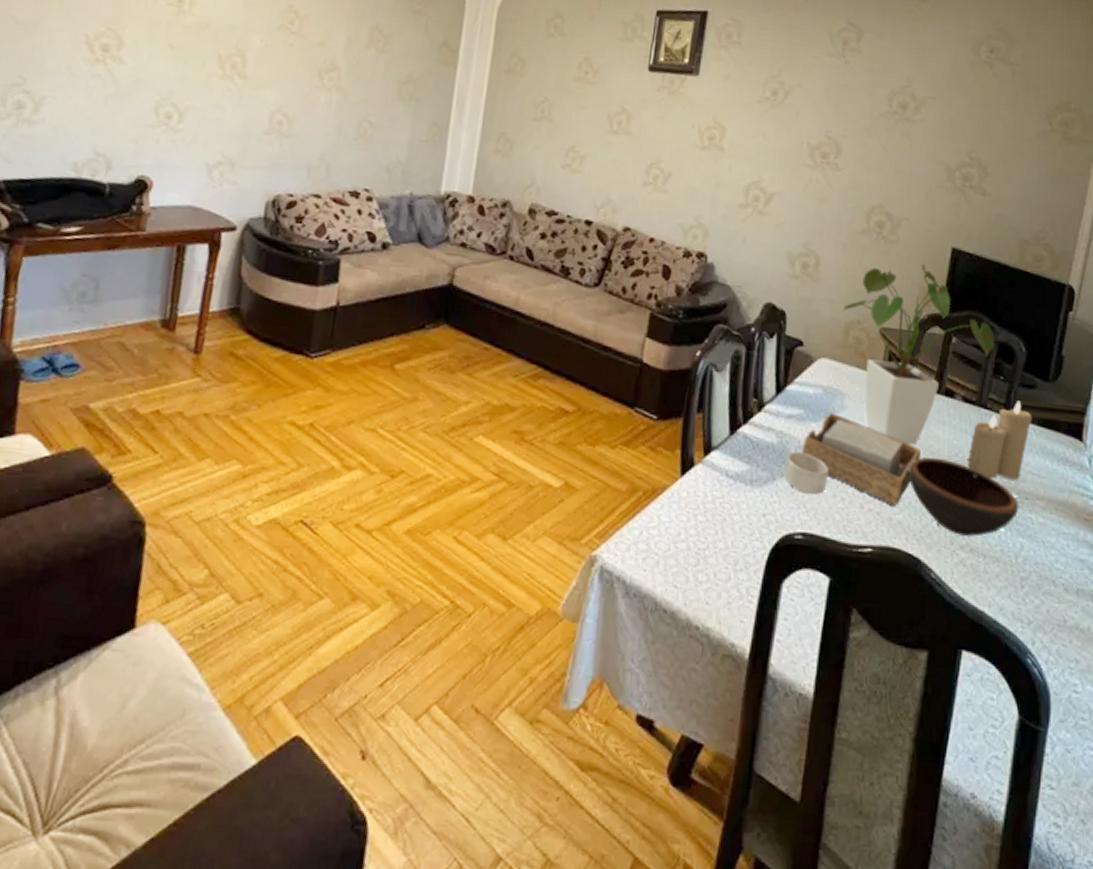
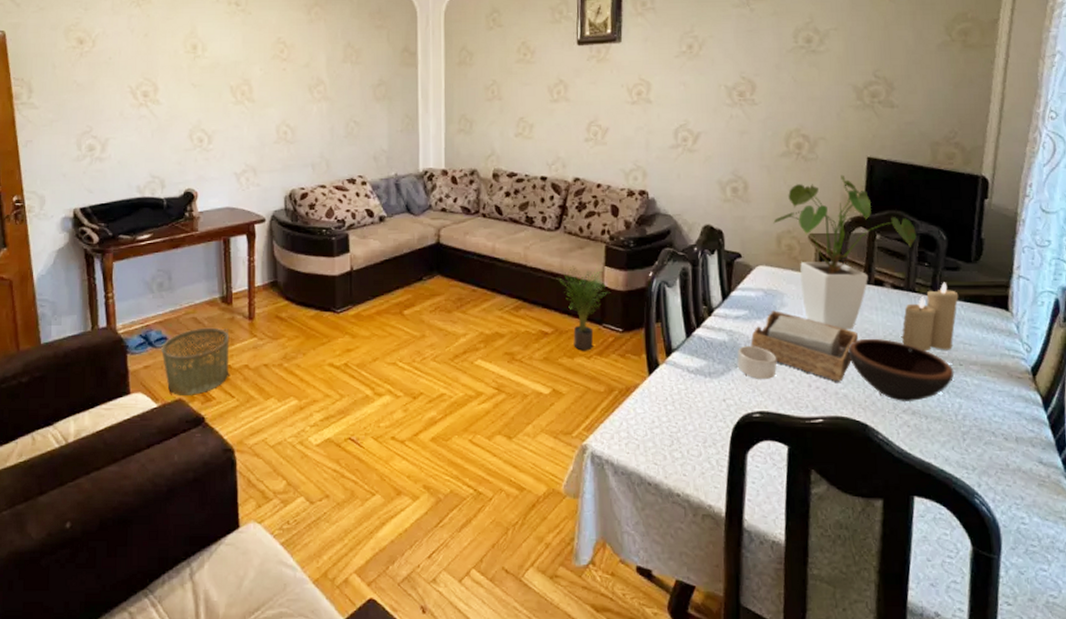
basket: none [67,357,165,445] -> present [160,327,230,395]
potted plant: none [591,332,649,439] -> present [560,265,610,351]

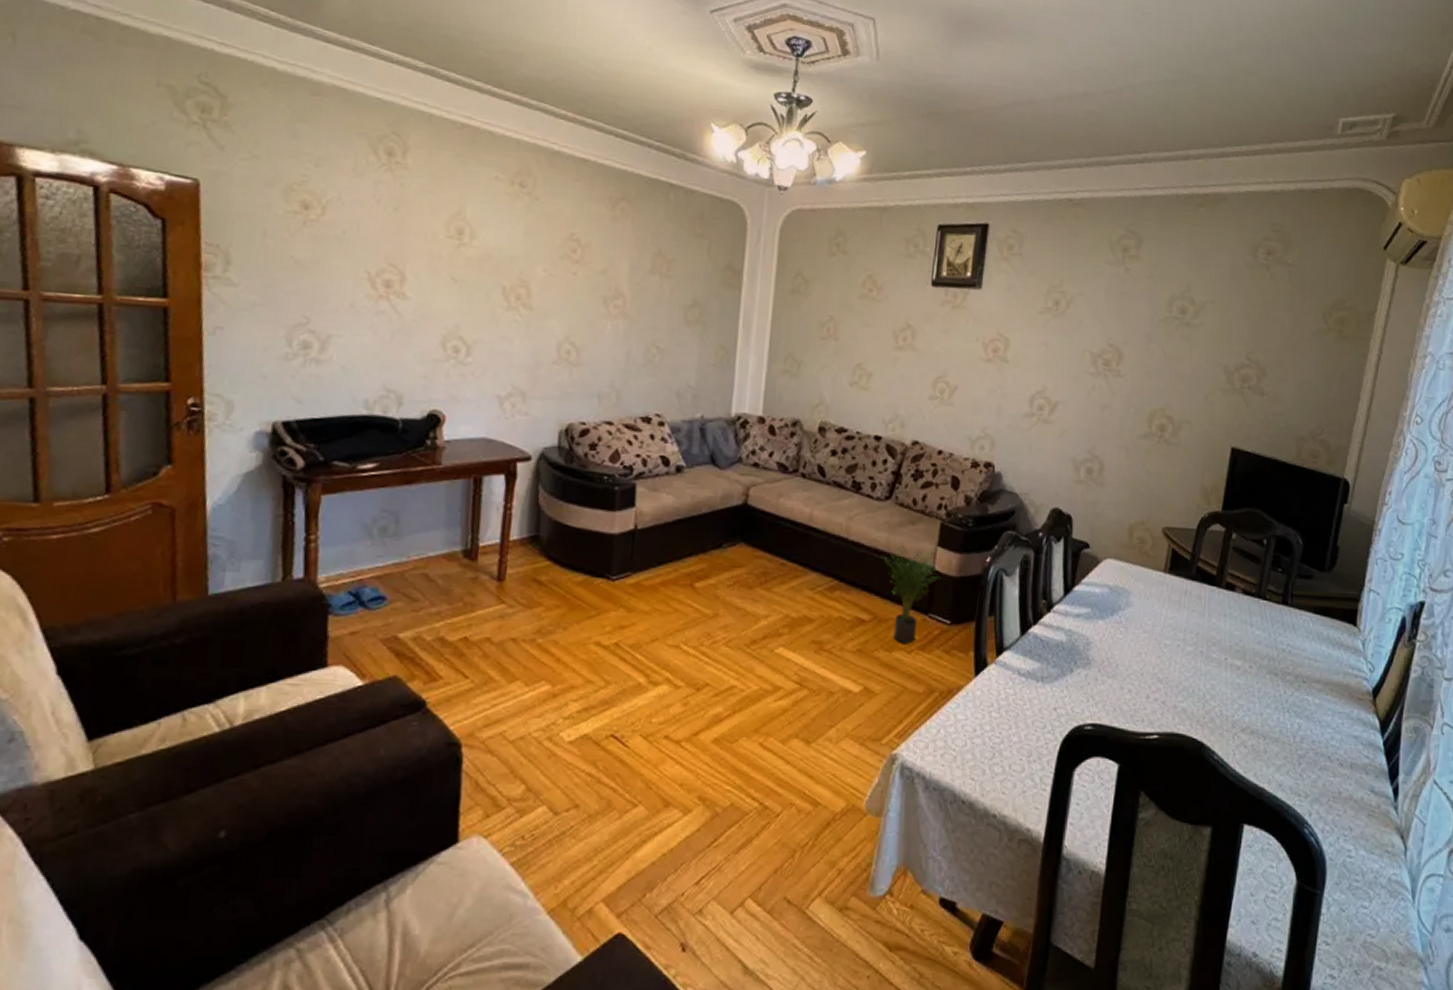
basket: present [160,327,230,395] -> none [374,587,470,673]
mug: present [737,345,777,379] -> none [1073,647,1117,687]
napkin holder: present [750,310,858,382] -> none [1089,610,1203,695]
house plant: present [773,175,917,330] -> none [1127,464,1273,638]
bowl: present [848,338,955,403] -> none [1191,647,1297,721]
candle: present [901,282,959,351] -> none [1248,591,1309,665]

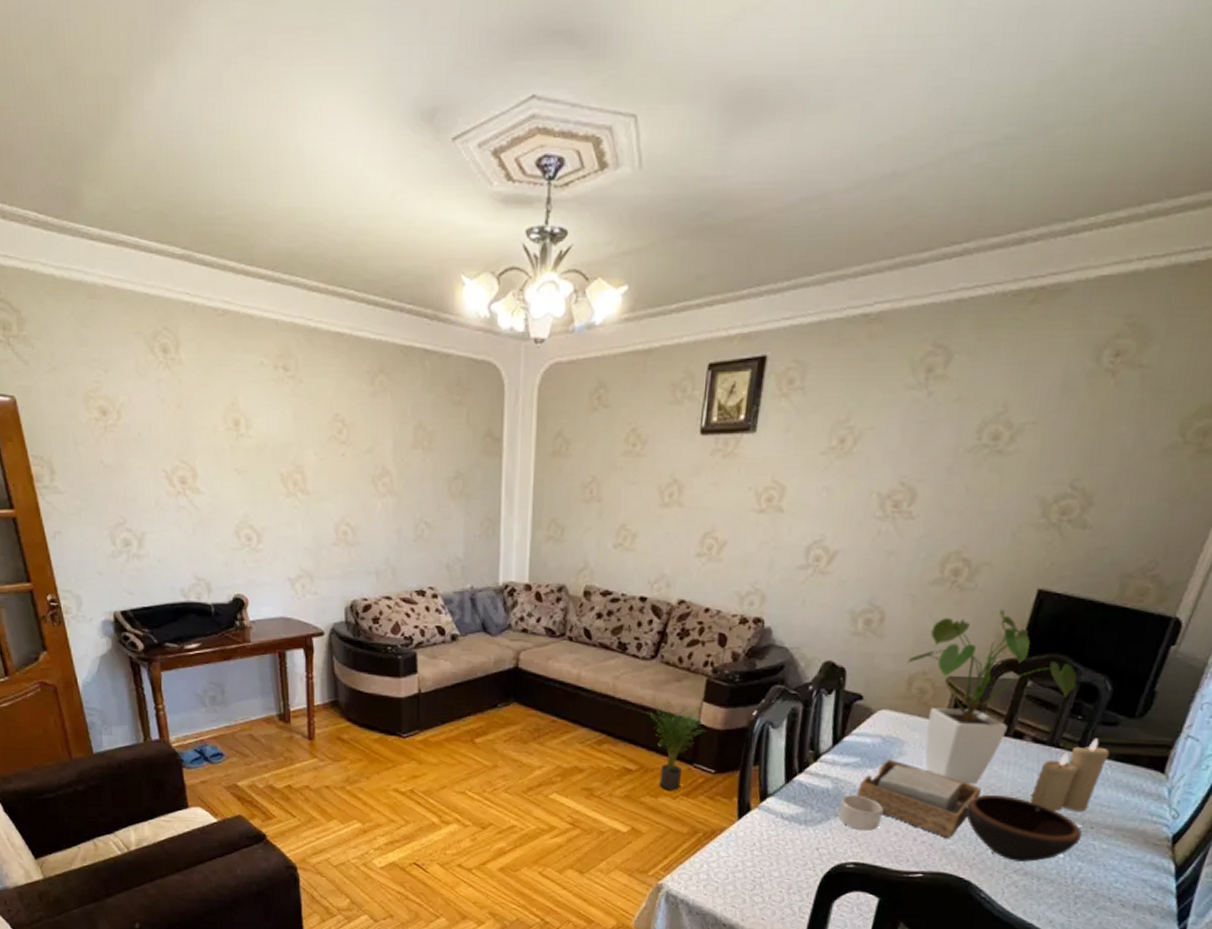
mug: none [1073,647,1117,687] -> present [837,794,884,830]
napkin holder: none [1089,610,1203,695] -> present [856,759,981,838]
house plant: none [1127,464,1273,638] -> present [907,609,1077,785]
bowl: none [1191,647,1297,721] -> present [965,794,1083,863]
candle: none [1248,591,1309,665] -> present [1031,738,1110,812]

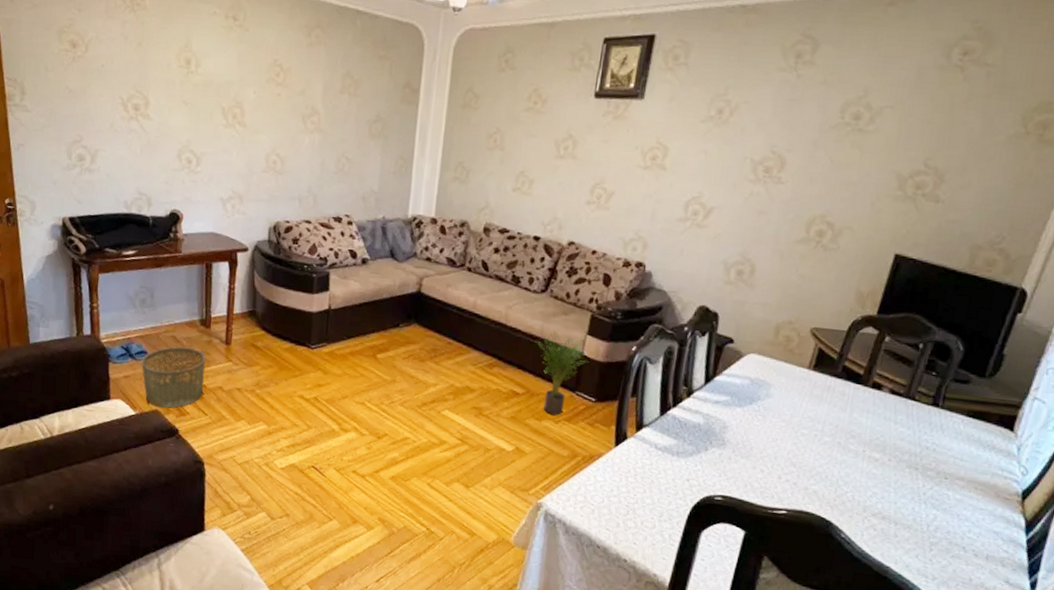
basket: none [217,745,290,813] -> present [140,347,206,408]
mug: present [837,794,884,830] -> none [708,430,751,466]
napkin holder: present [856,759,981,838] -> none [725,400,842,478]
house plant: present [907,609,1077,785] -> none [775,269,931,430]
bowl: present [965,794,1083,863] -> none [827,439,938,507]
candle: present [1031,738,1110,812] -> none [888,394,962,463]

